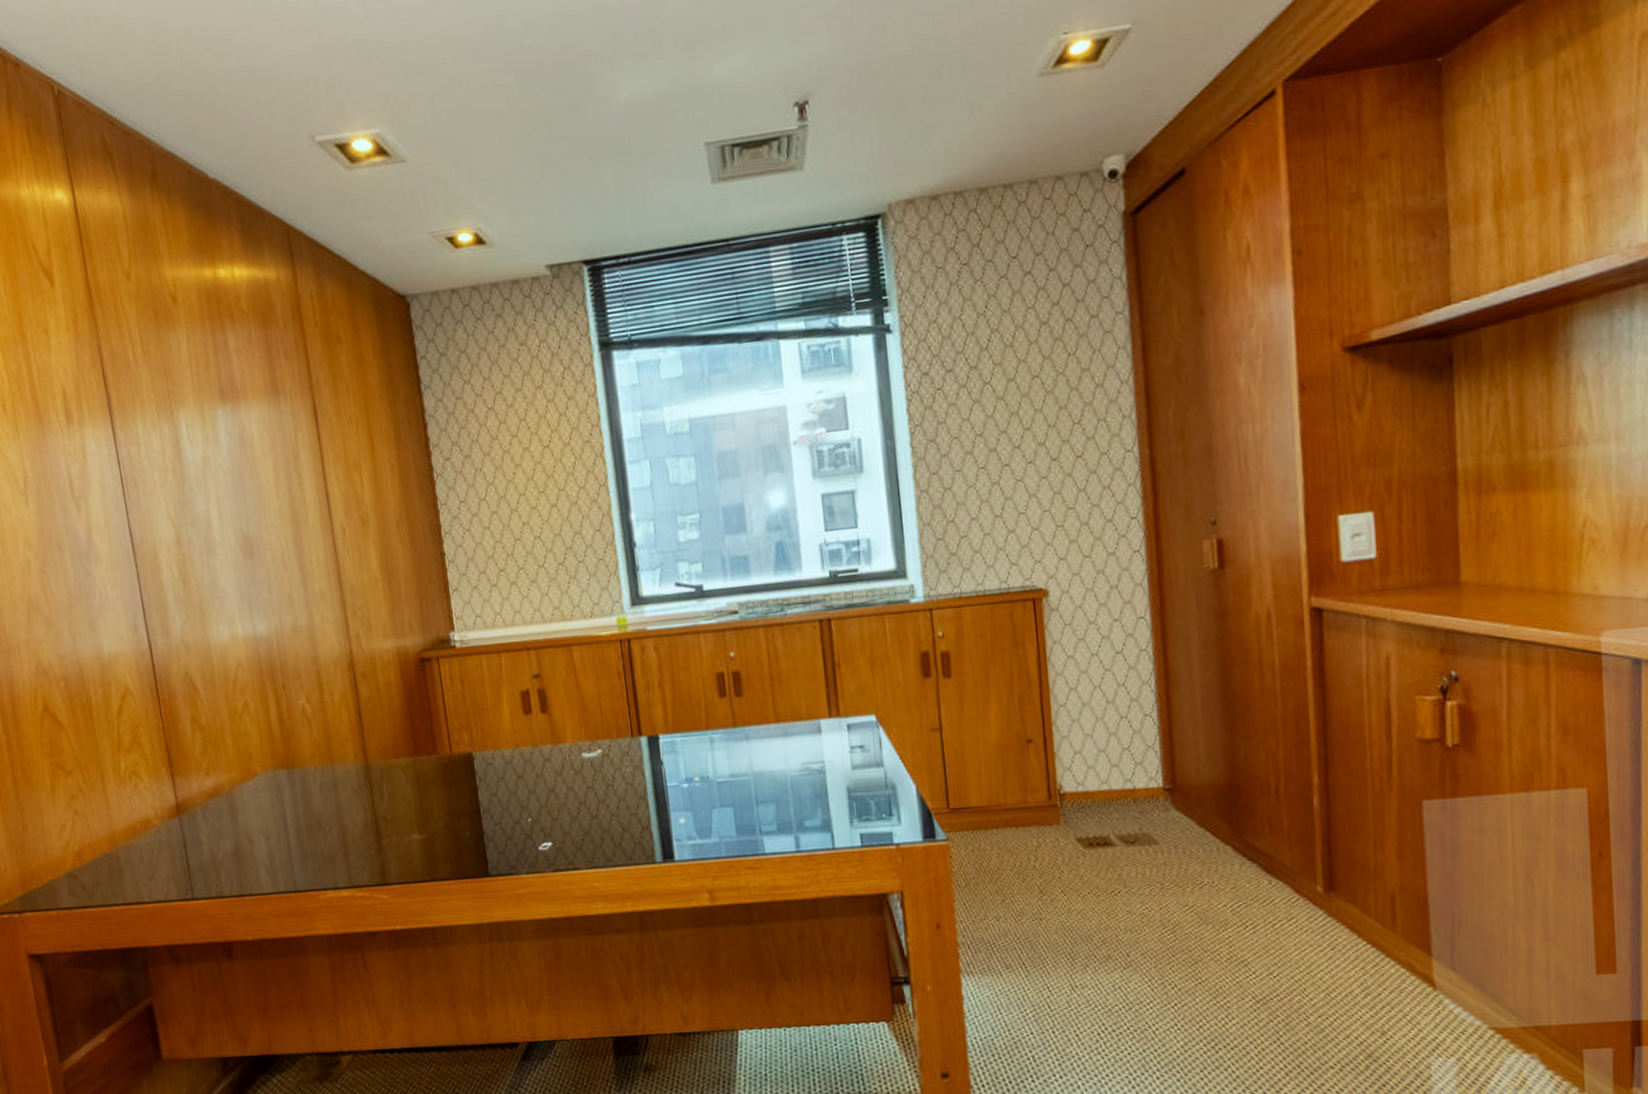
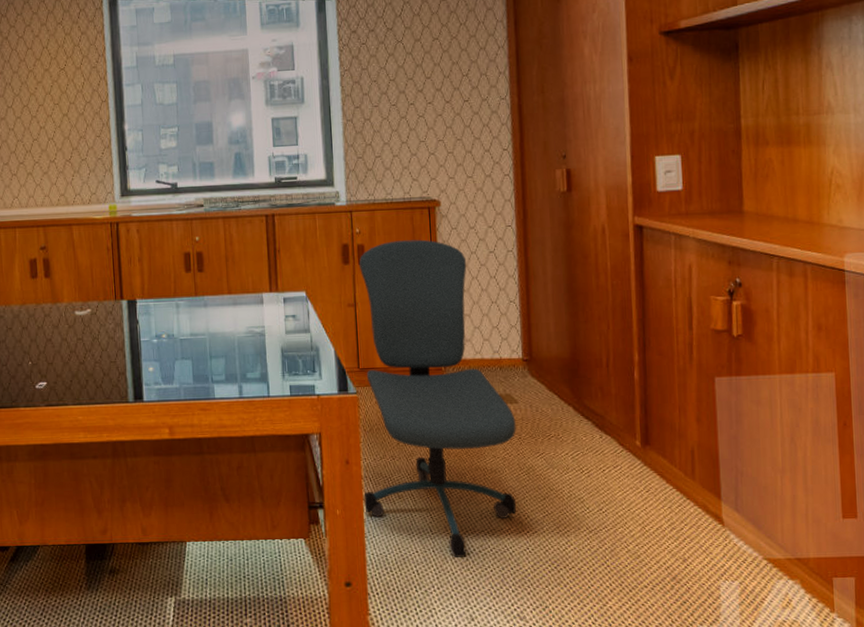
office chair: none [943,641,1159,1039] -> present [358,239,516,557]

